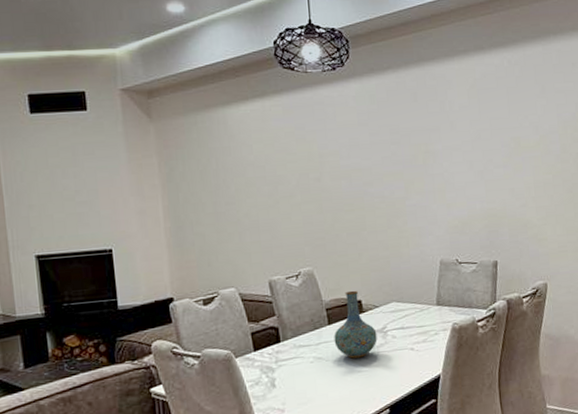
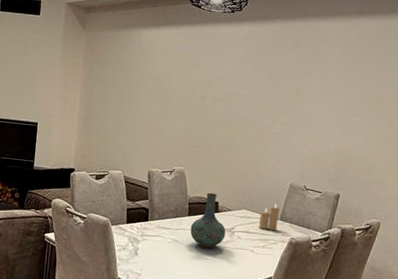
candle: none [413,288,436,320] -> present [259,204,280,231]

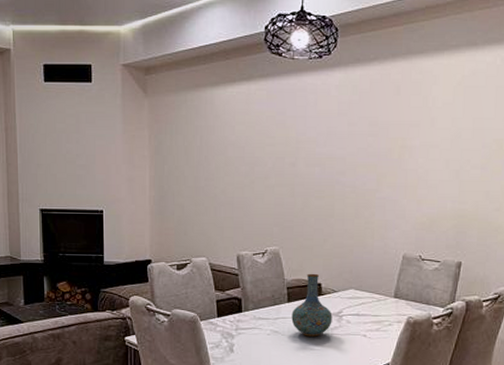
candle: present [259,204,280,231] -> none [370,280,393,311]

